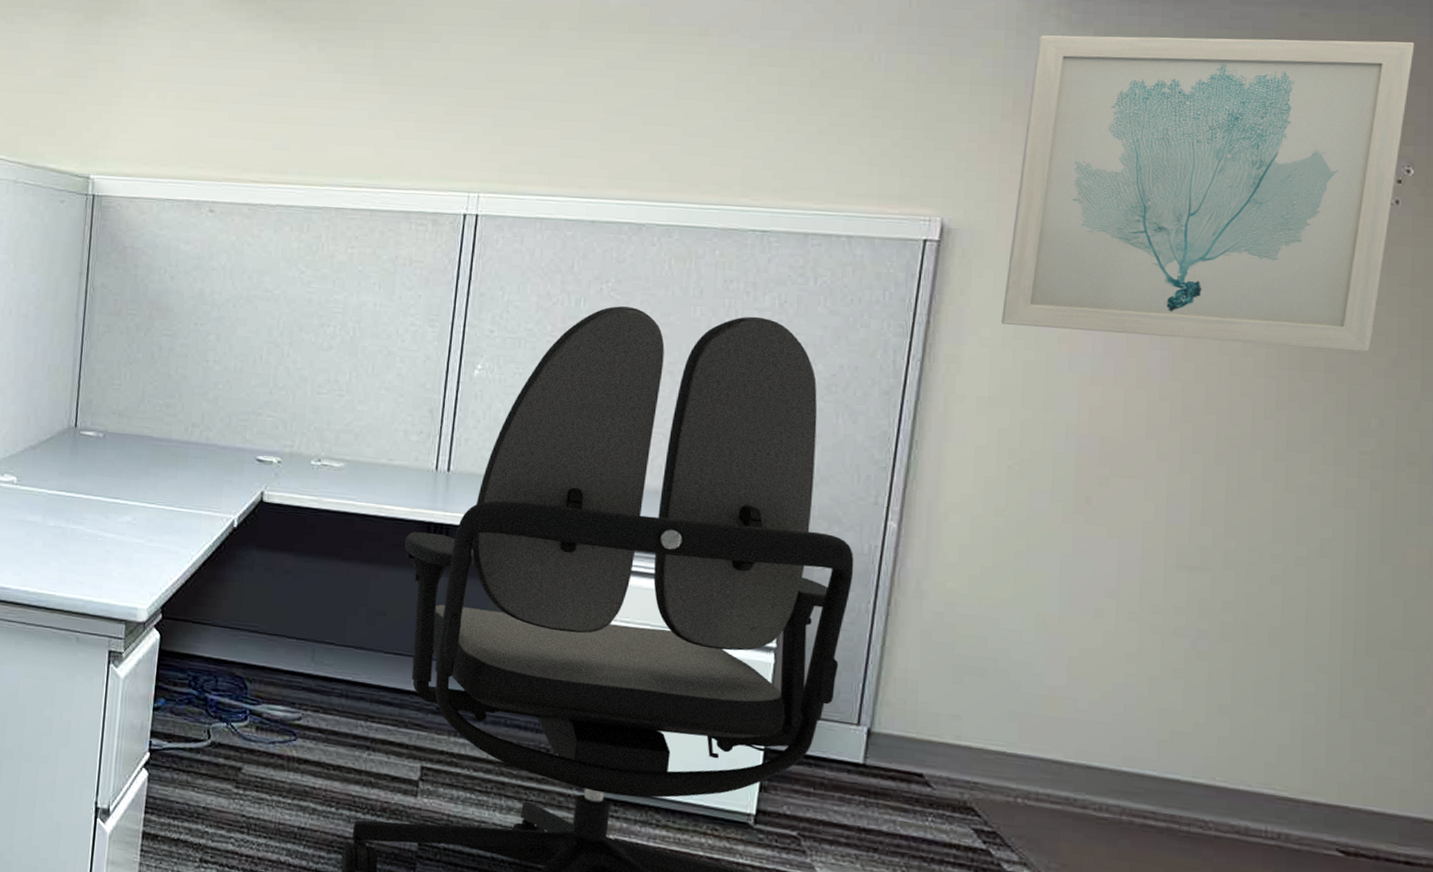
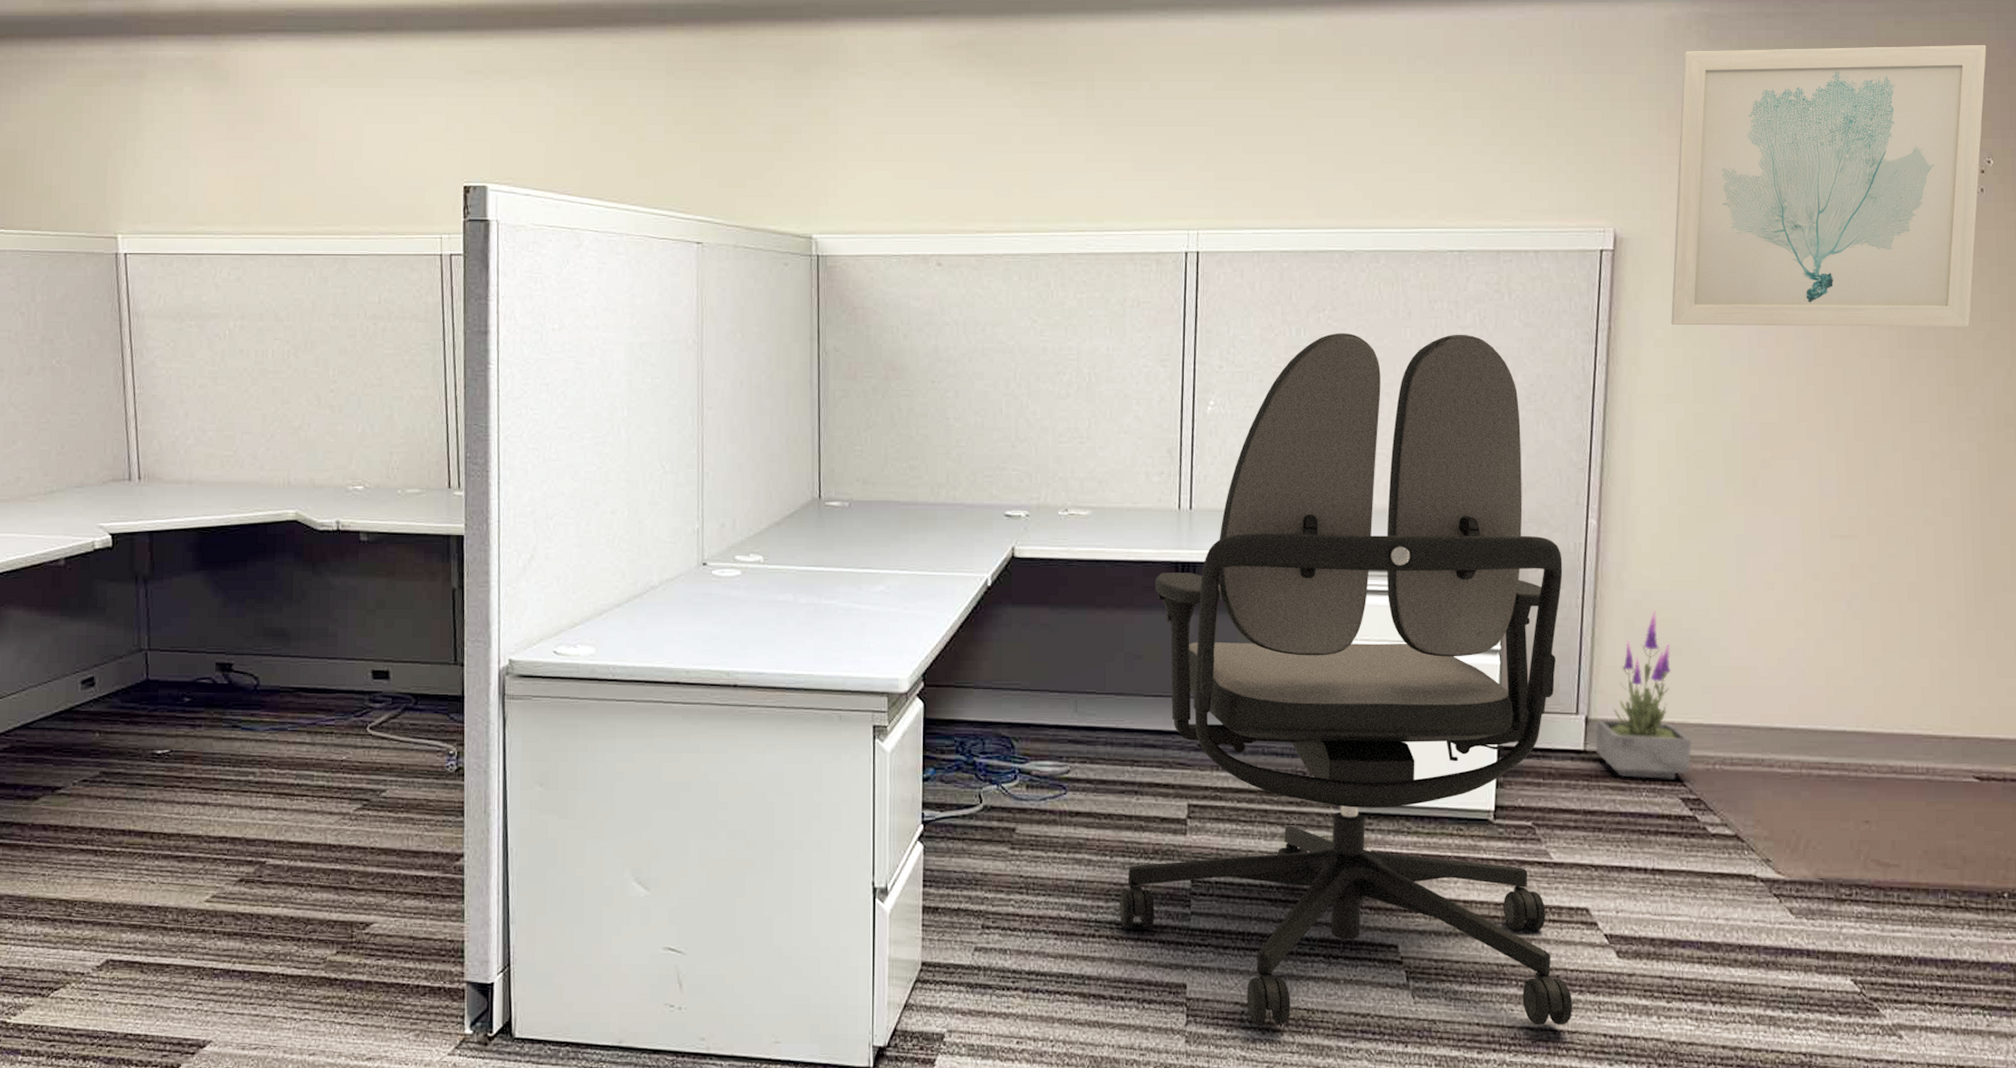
potted plant: none [877,625,991,809] -> present [1595,610,1692,780]

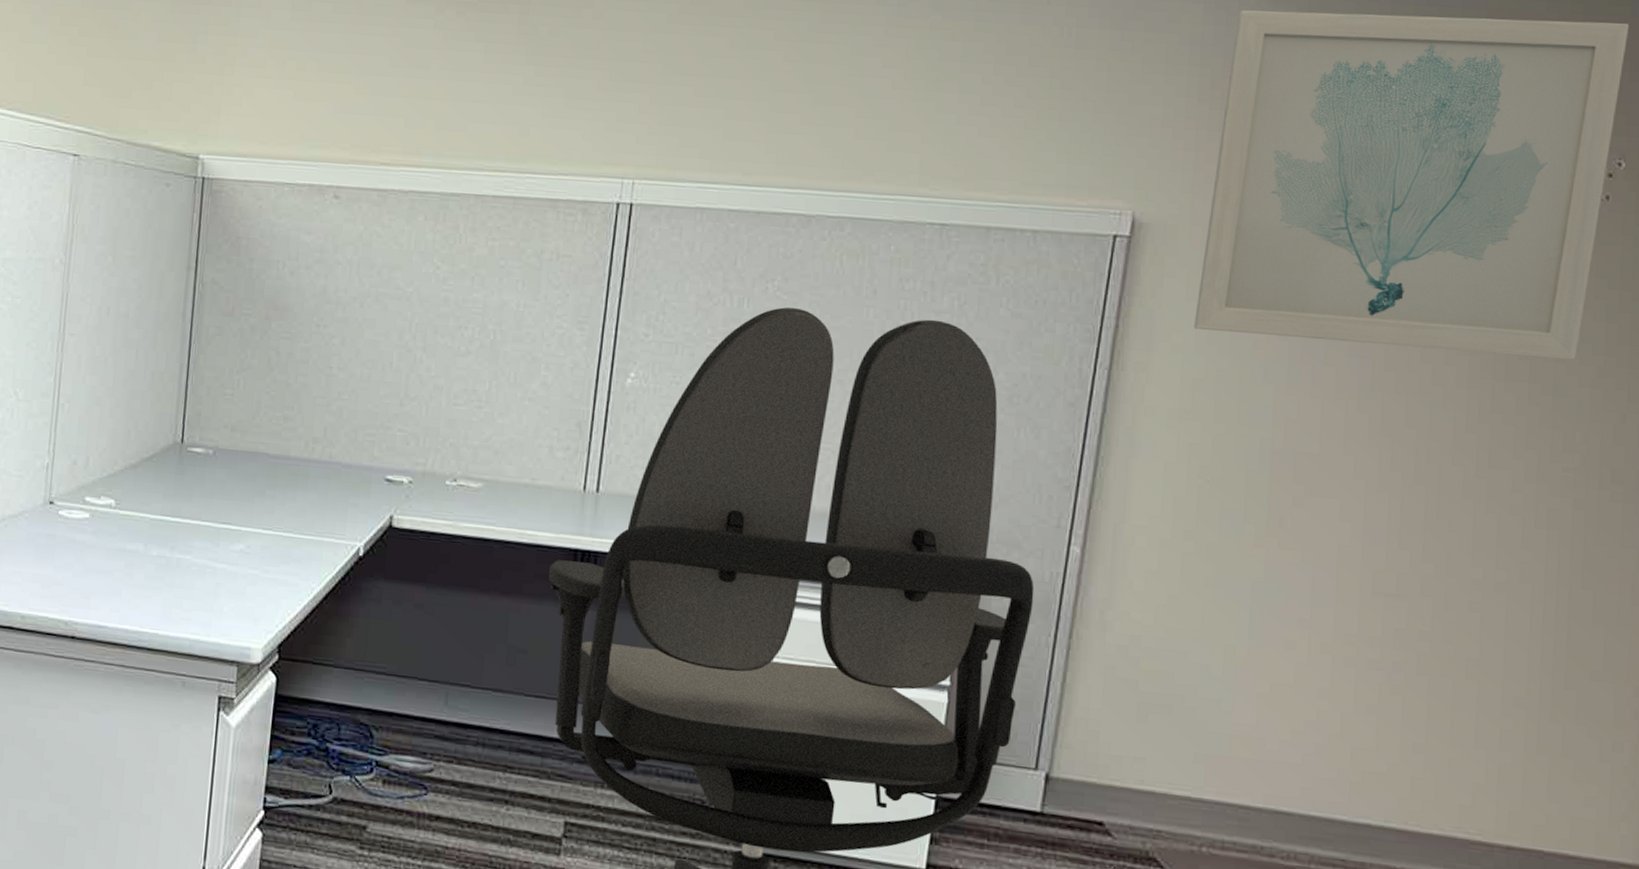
potted plant: present [1595,610,1692,780] -> none [1055,659,1175,859]

